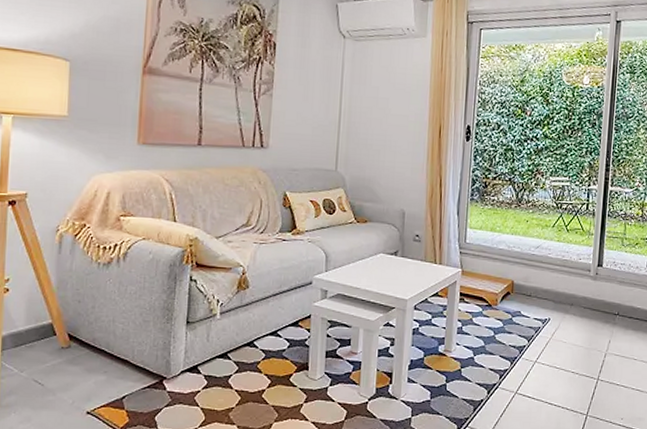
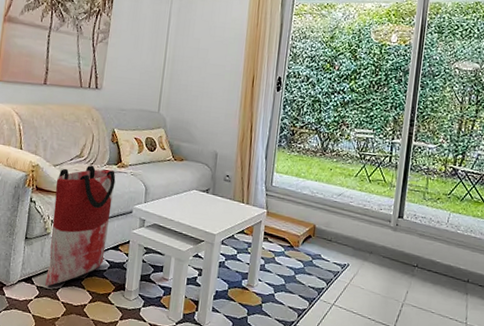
bag: none [214,234,291,374] -> present [45,165,116,286]

